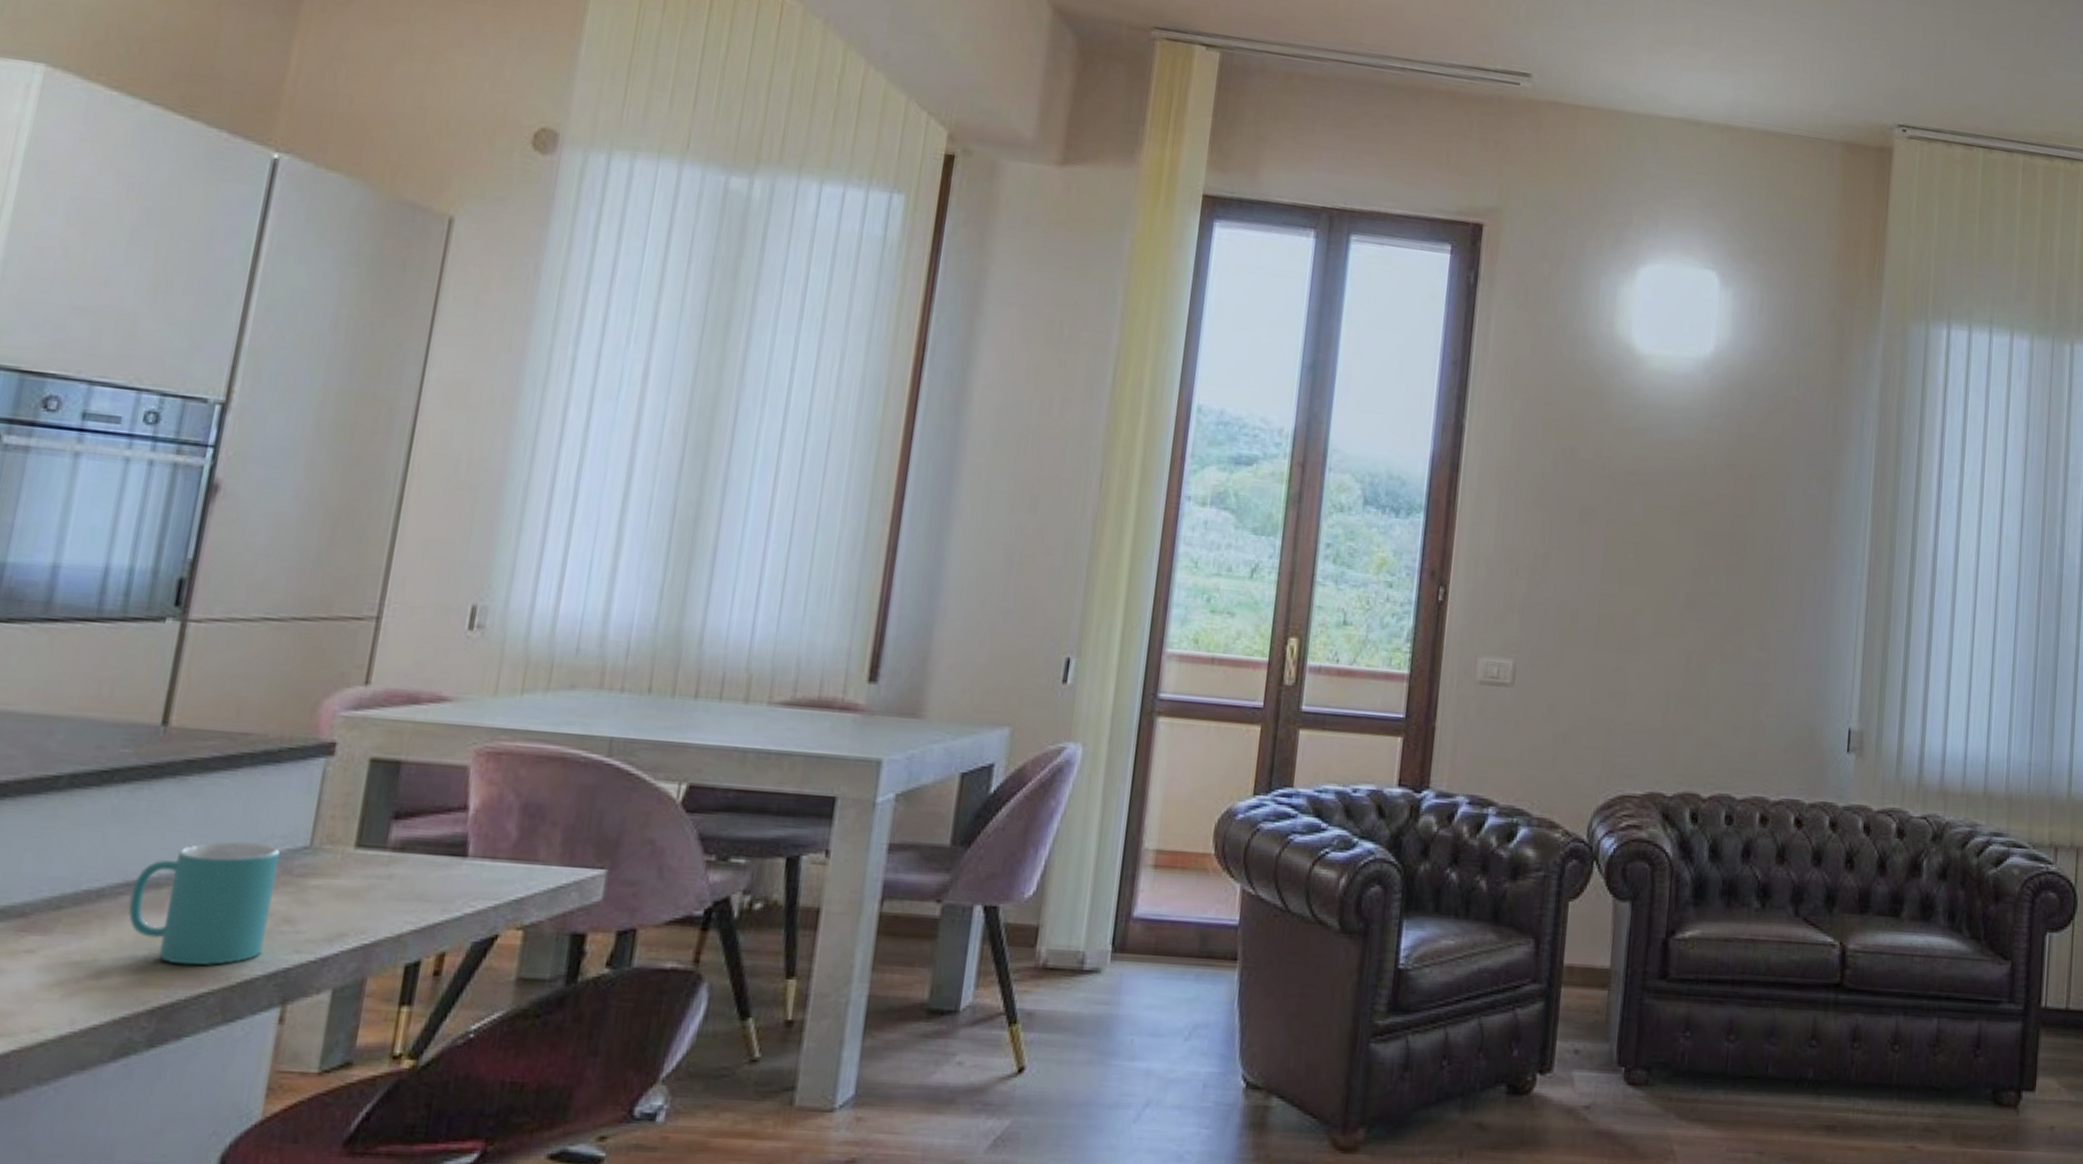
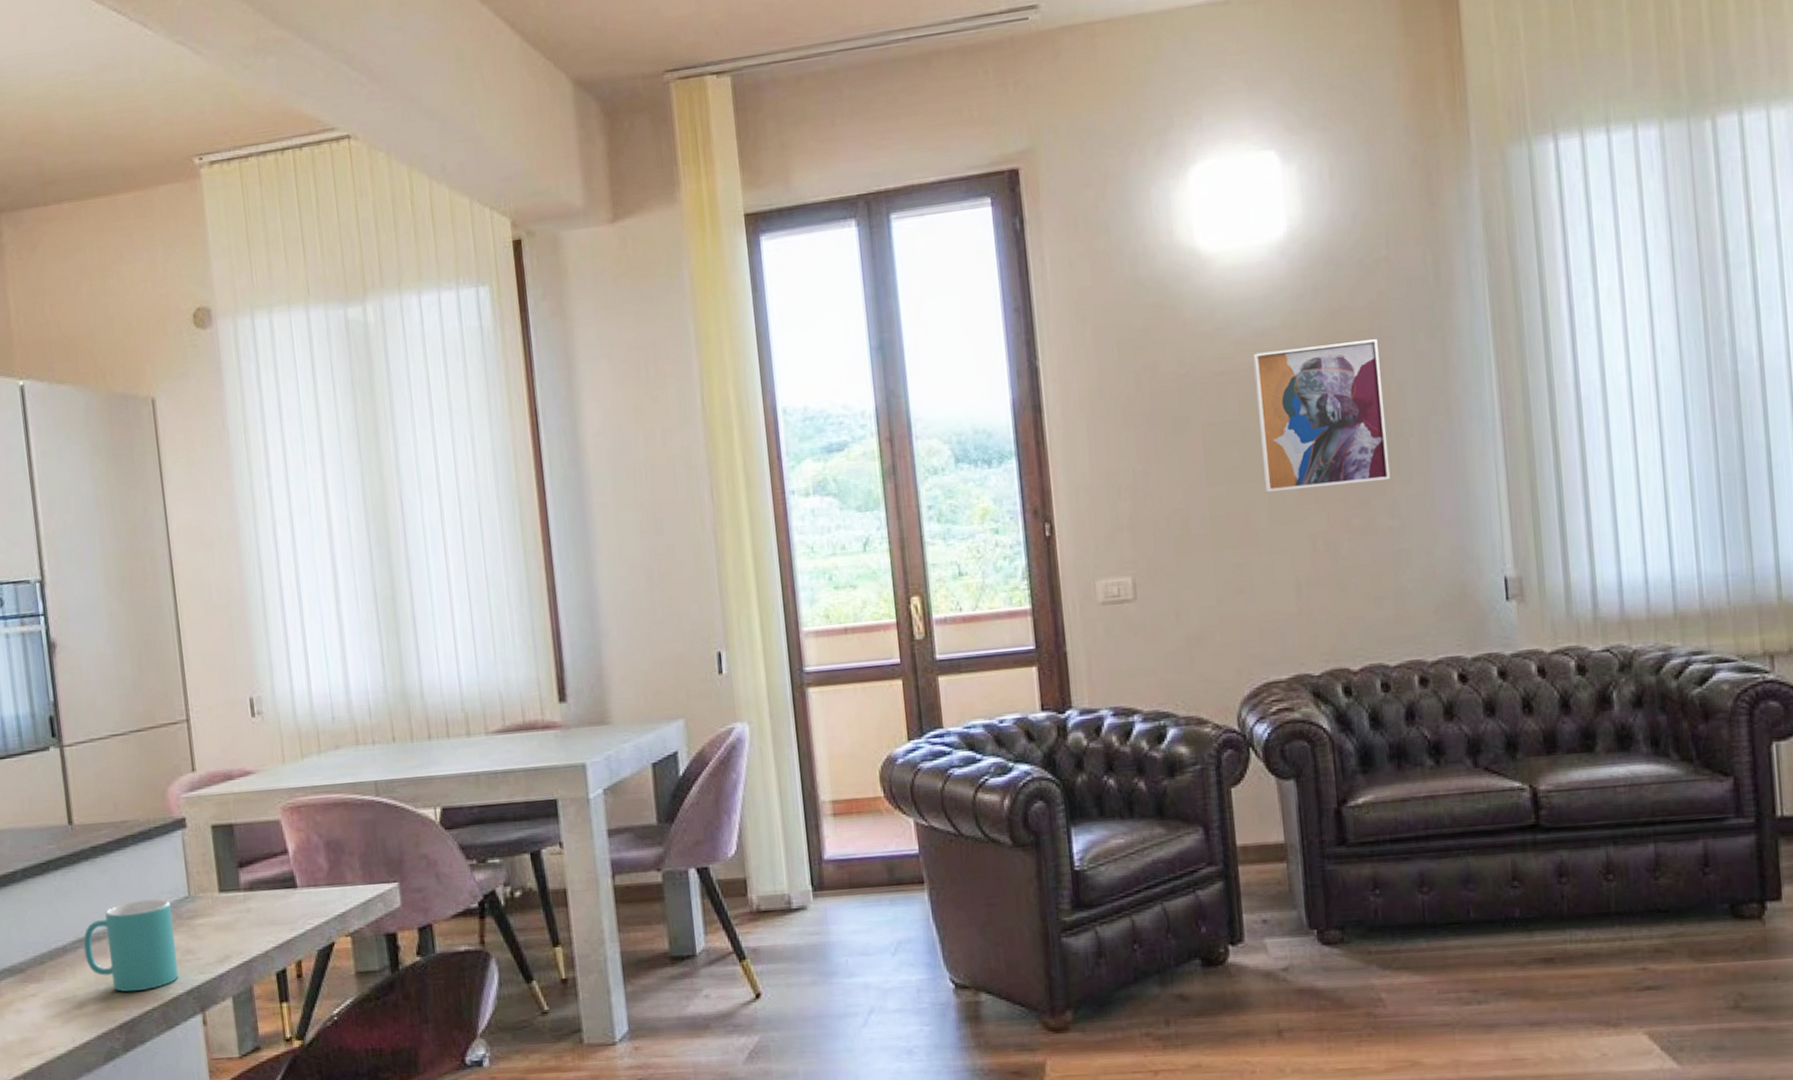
wall art: none [1654,461,1775,612] -> present [1253,339,1391,493]

